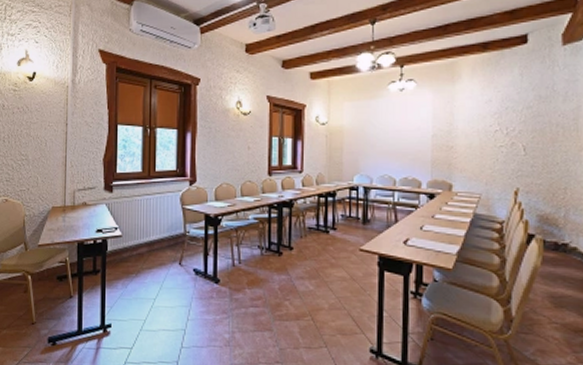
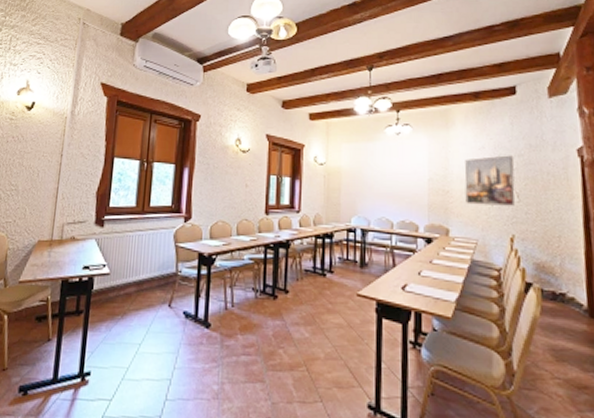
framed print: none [469,108,522,159] -> present [464,155,515,206]

